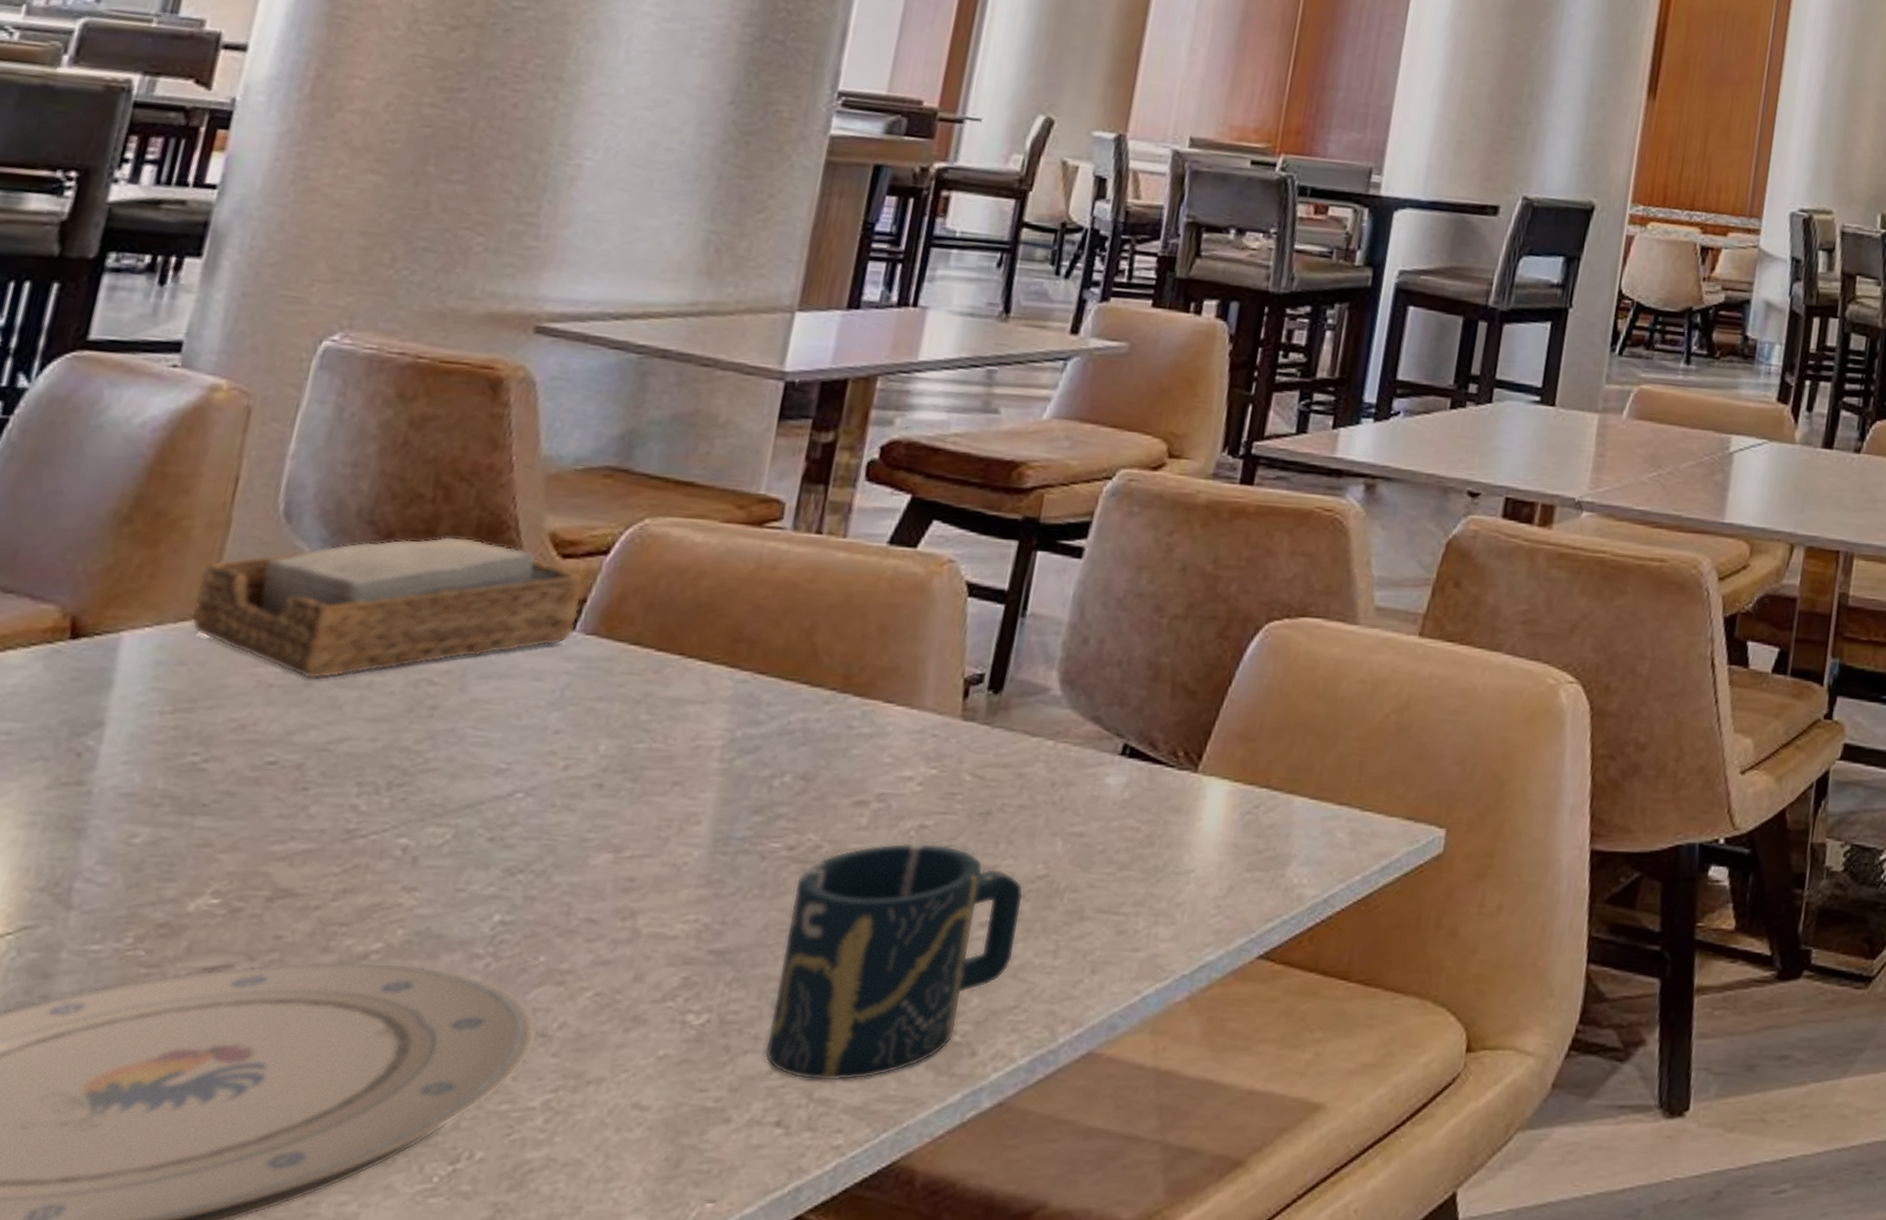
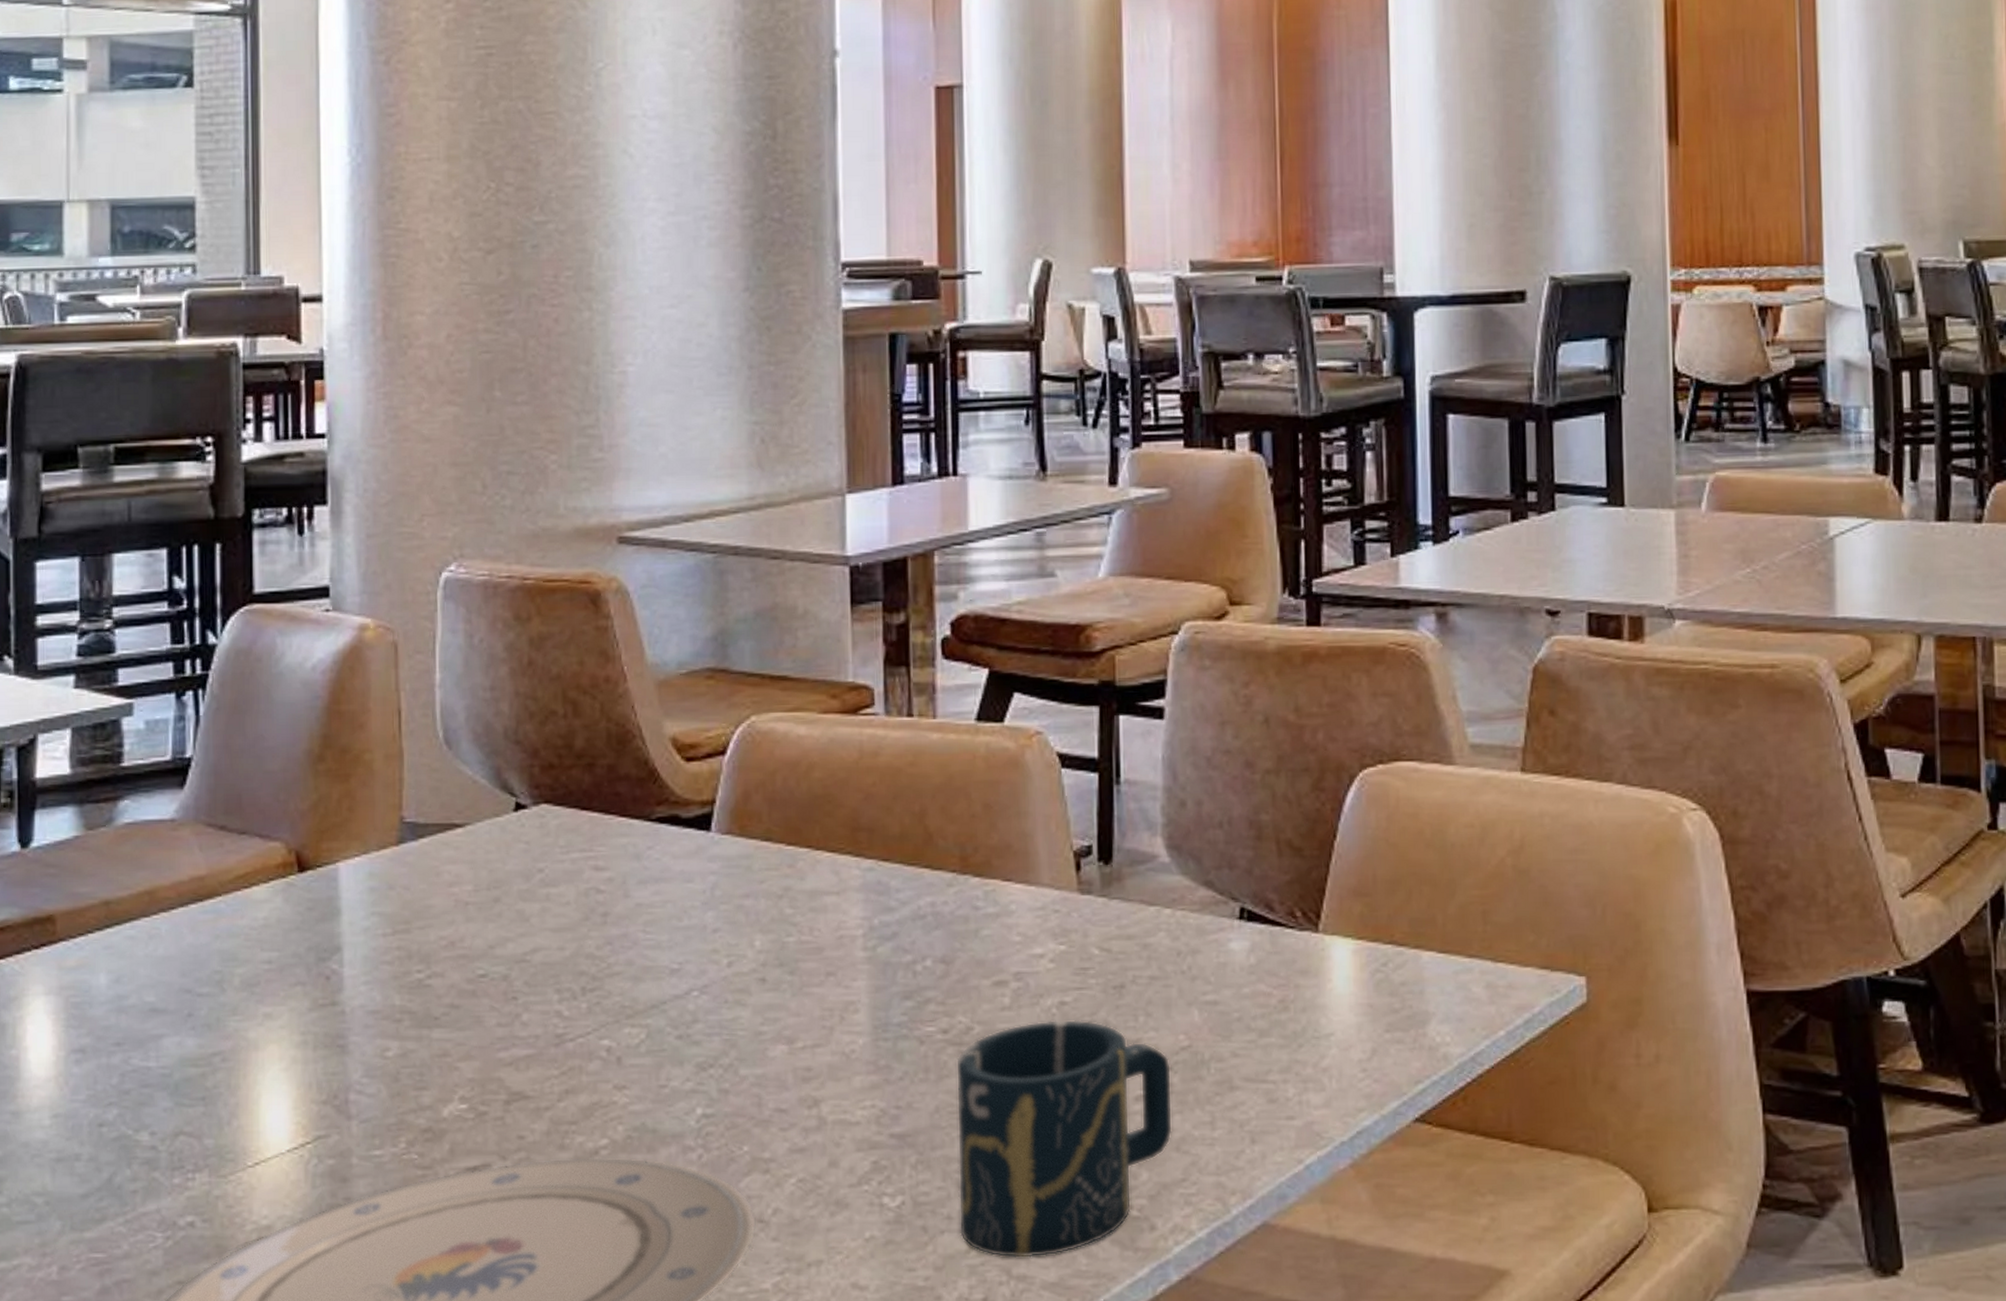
napkin holder: present [191,536,584,679] -> none [389,749,712,895]

